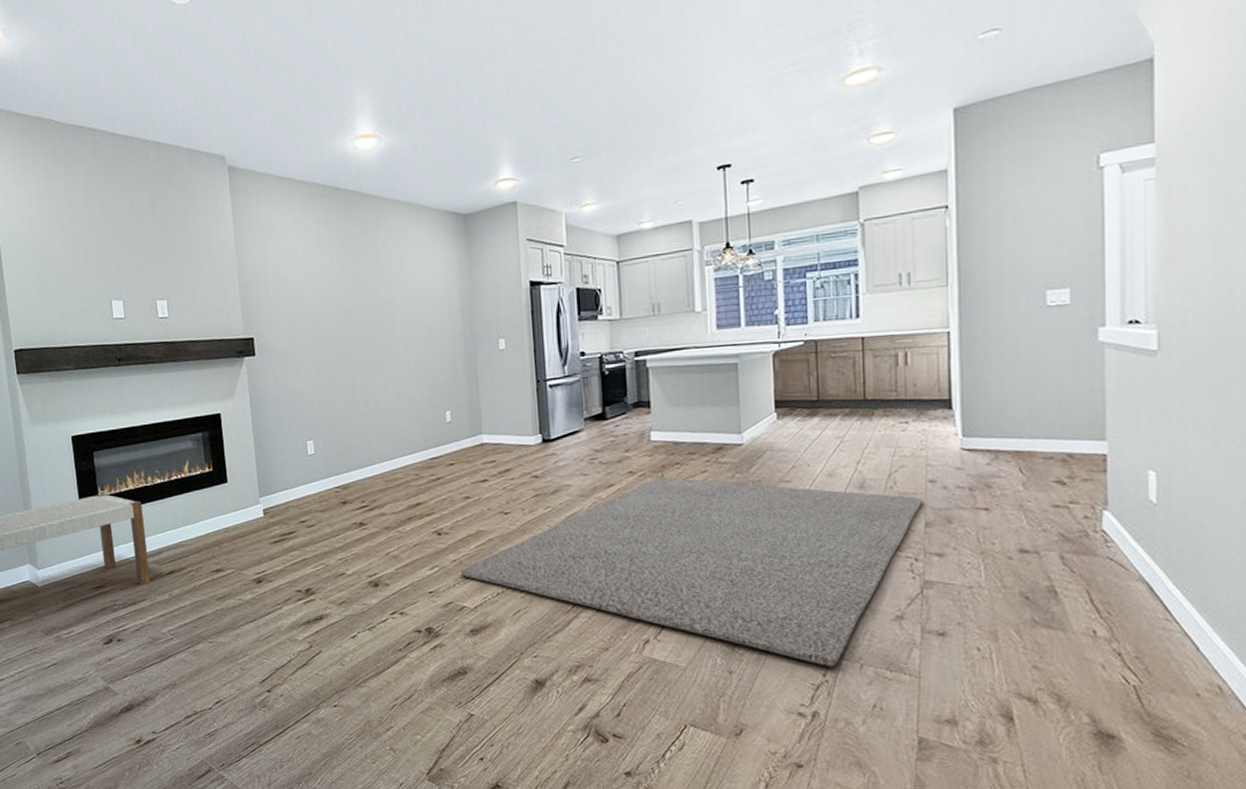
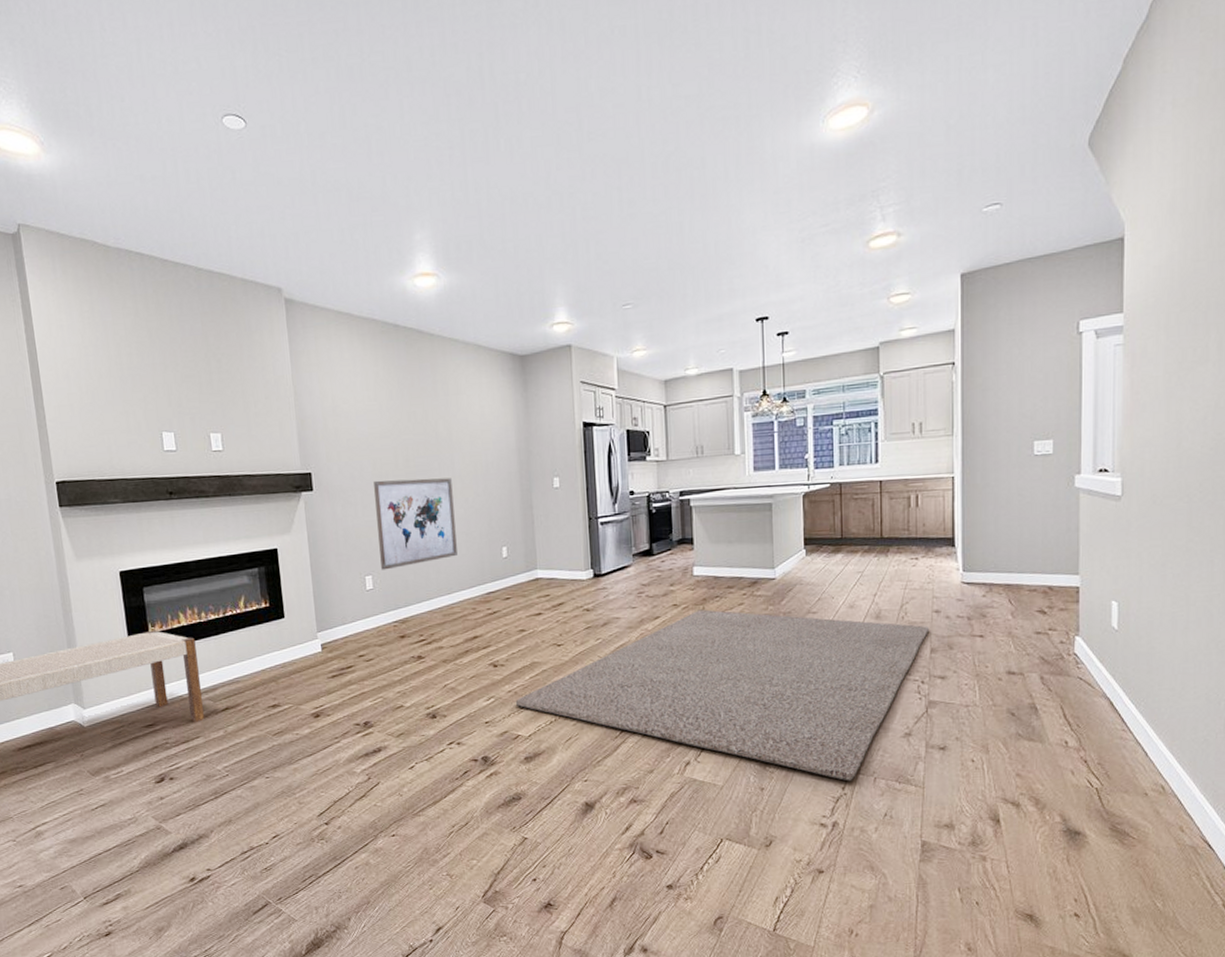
wall art: none [315,340,400,435] -> present [374,477,457,570]

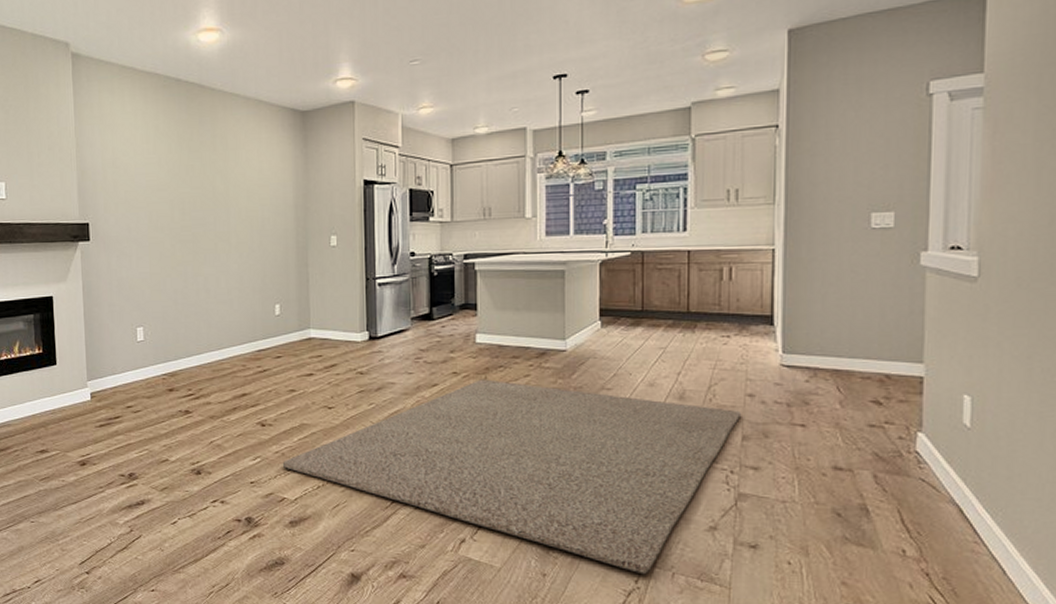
wall art: present [374,477,457,570] -> none [149,232,229,322]

